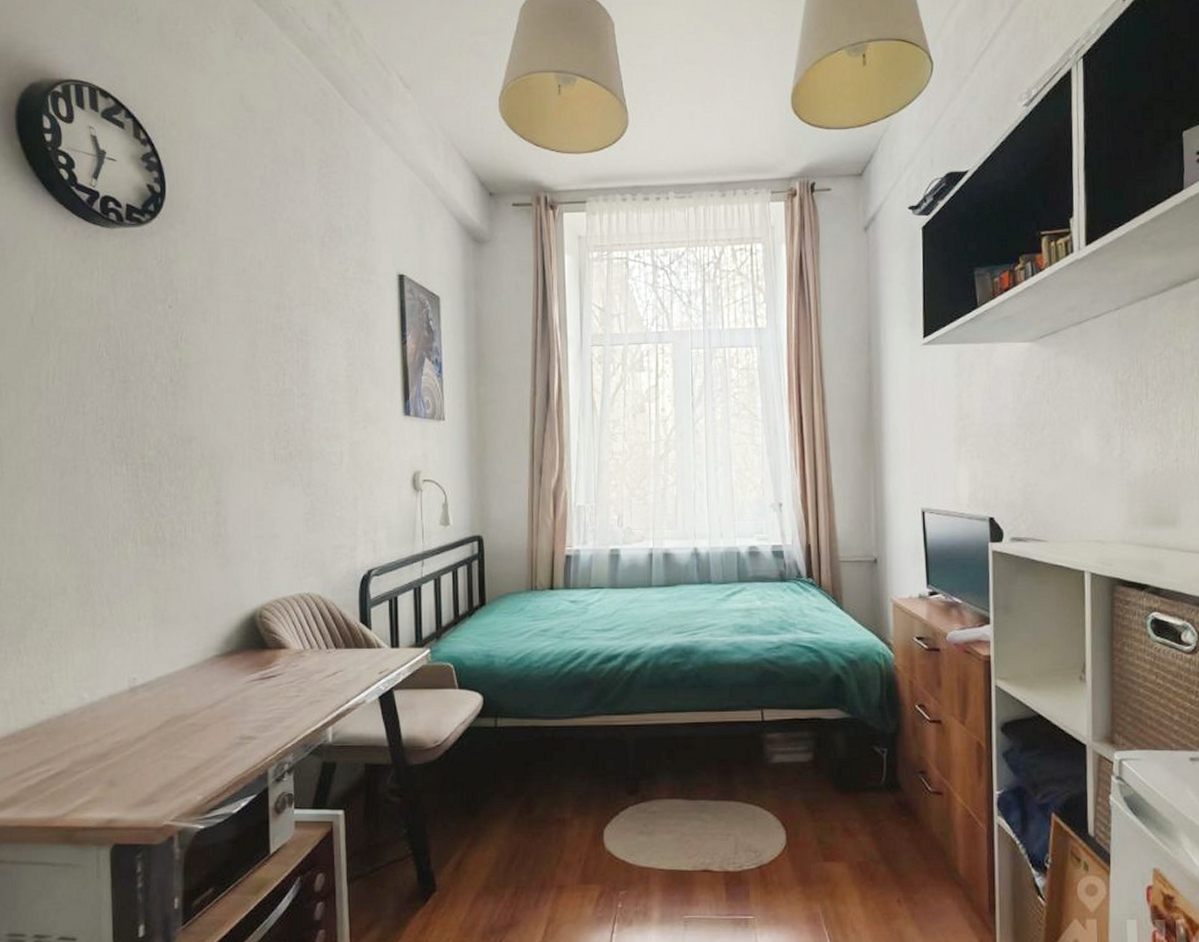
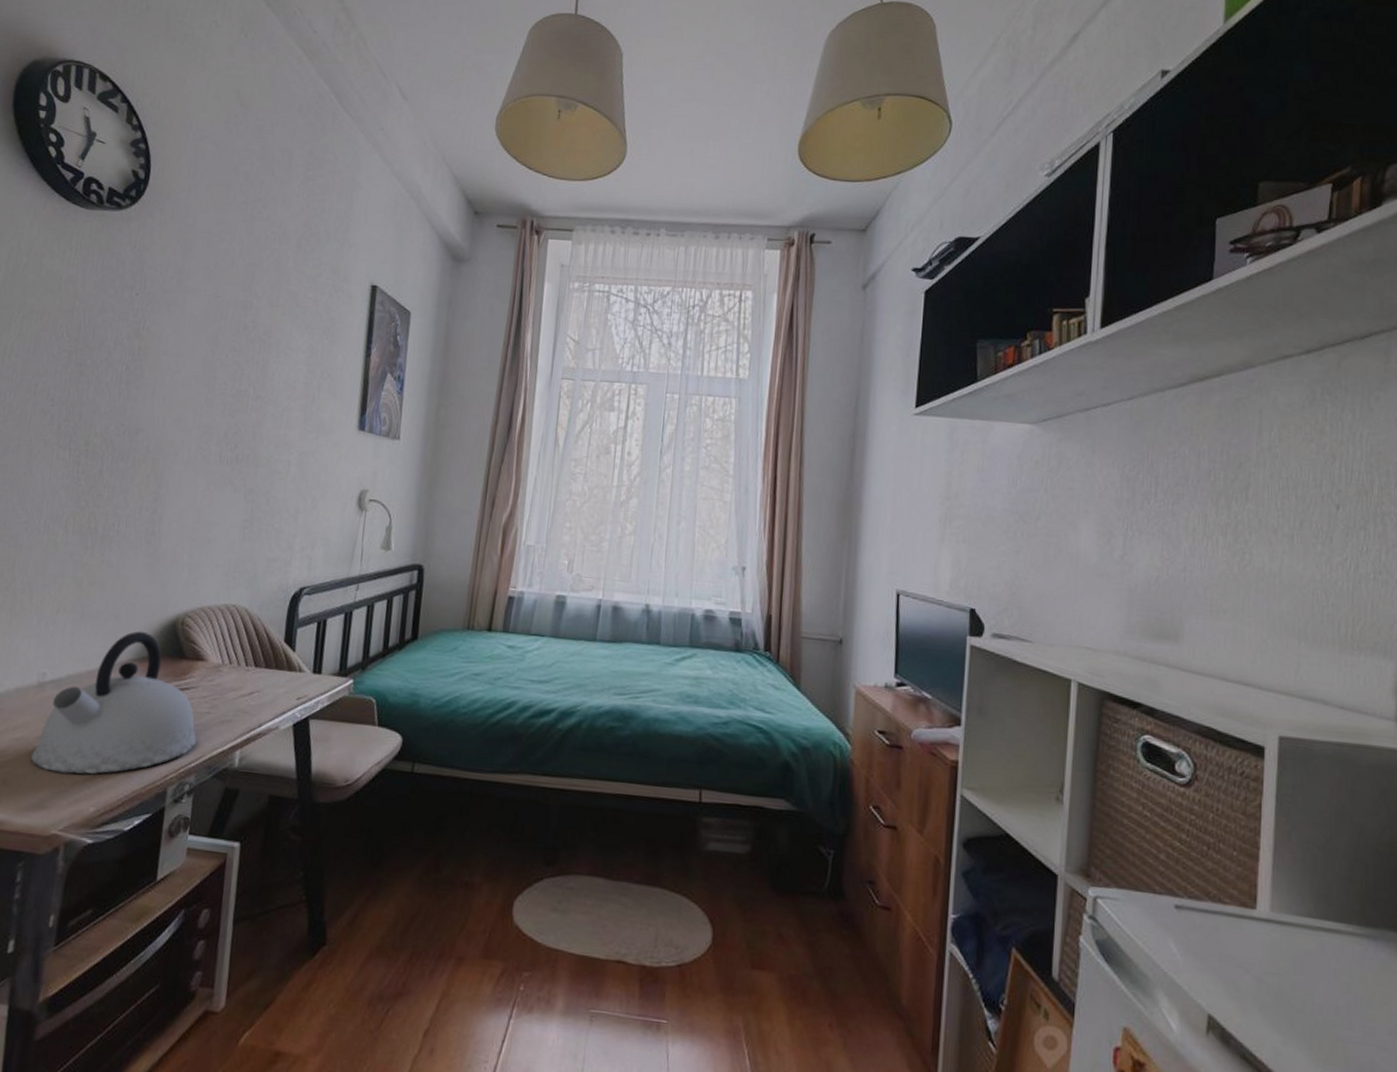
kettle: none [134,628,290,768] -> present [31,631,198,774]

